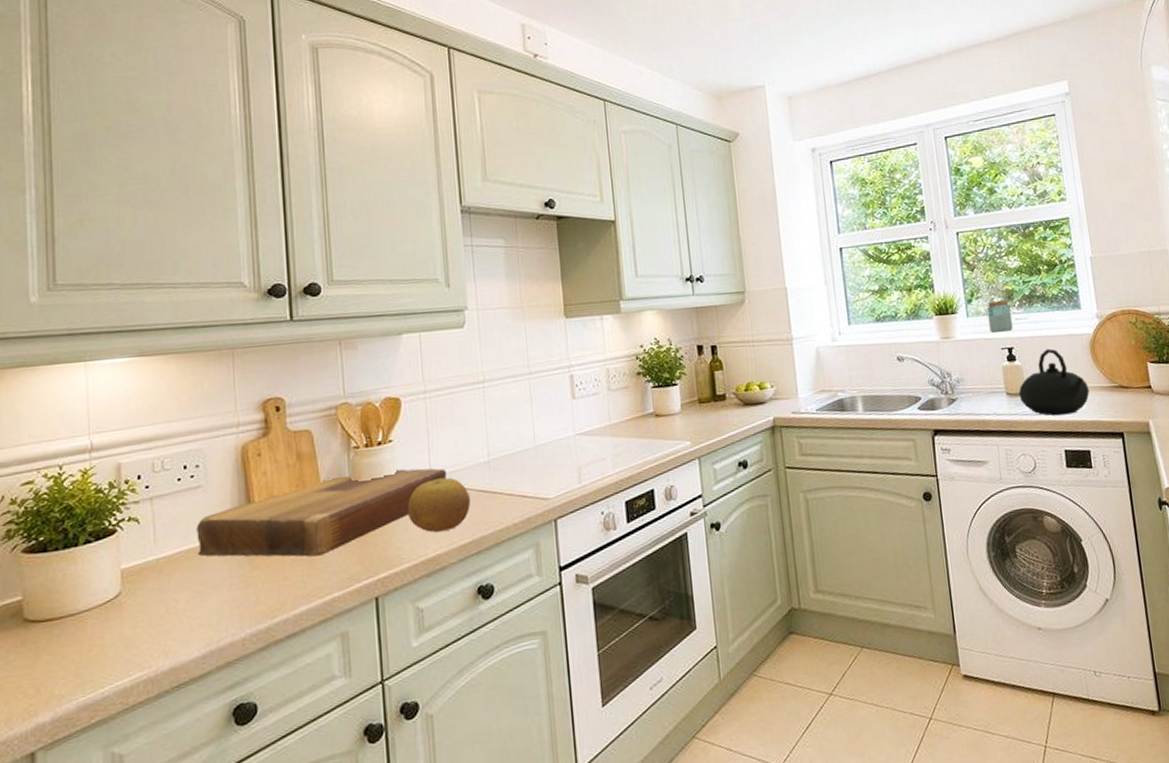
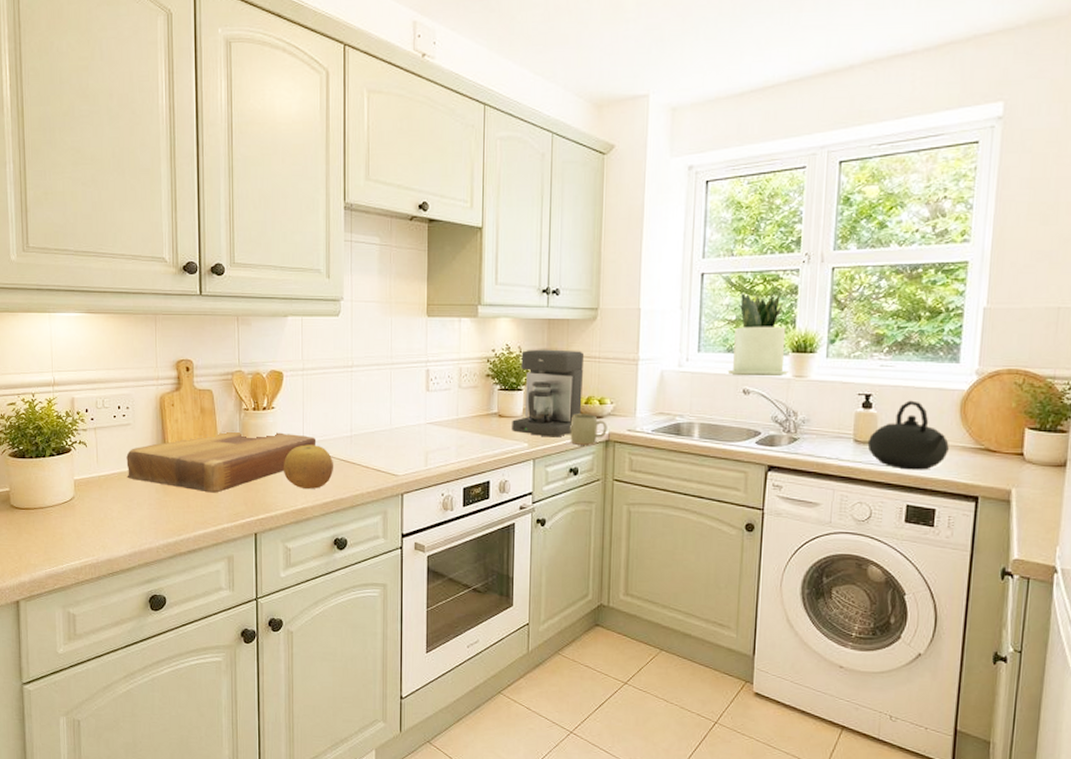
coffee maker: none [670,336,743,432] -> present [512,349,585,438]
mug: none [732,401,772,436] -> present [570,414,607,445]
planter: none [878,257,936,345] -> present [727,290,788,377]
peanut butter: present [987,301,1013,334] -> none [849,345,878,378]

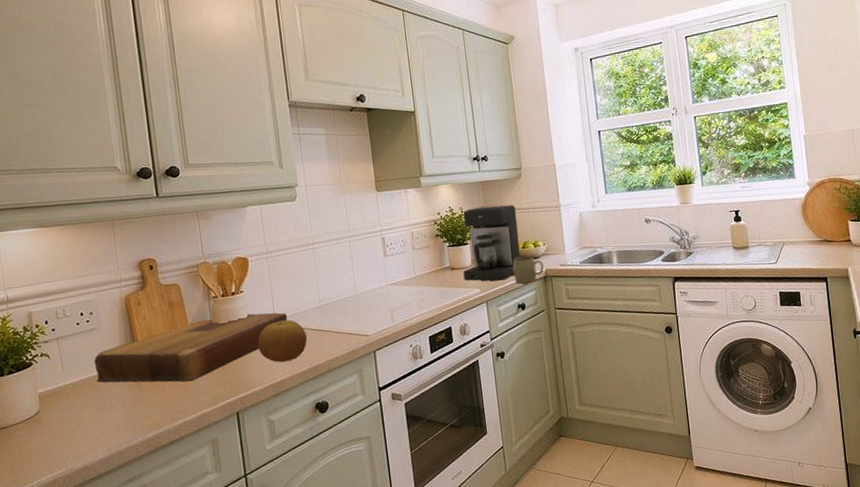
planter: present [727,290,788,377] -> none [629,138,676,210]
teapot: present [867,400,949,470] -> none [743,211,801,265]

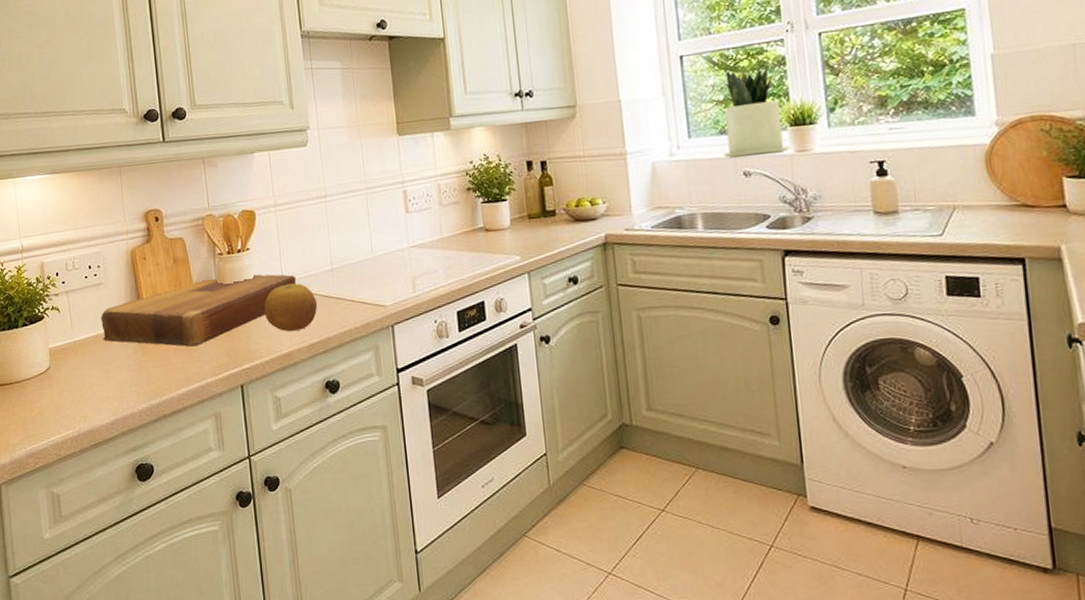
coffee maker: present [463,204,521,282] -> none [500,151,573,247]
mug: present [512,256,544,284] -> none [562,217,603,252]
planter: none [629,138,676,210] -> present [723,63,790,159]

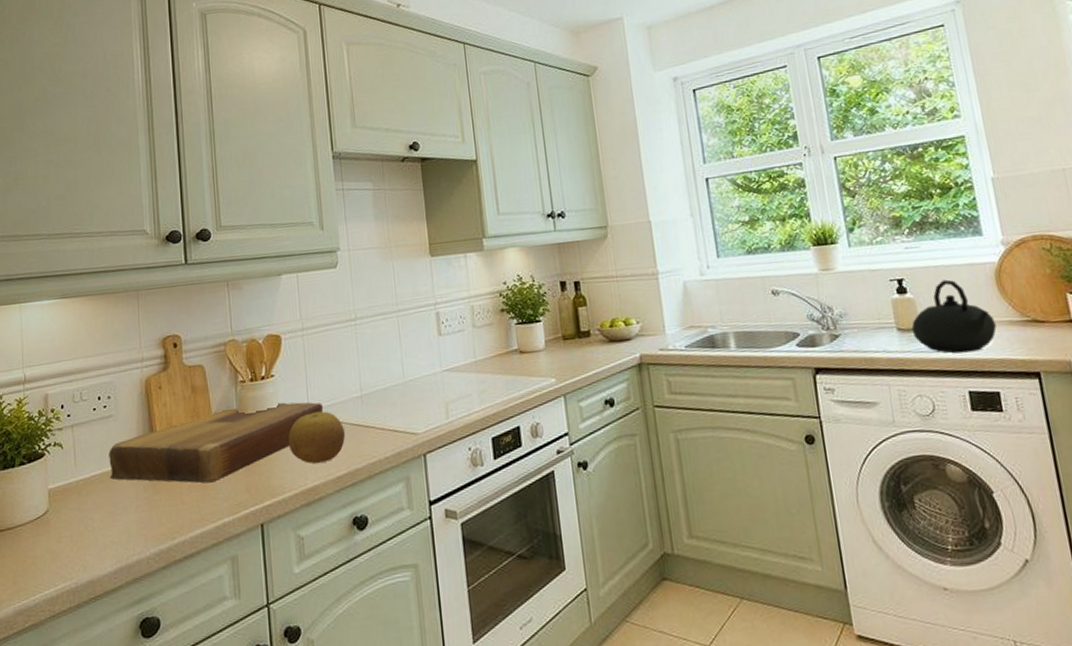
planter: present [723,63,790,159] -> none [748,185,814,278]
teapot: none [889,162,982,237] -> present [911,279,997,353]

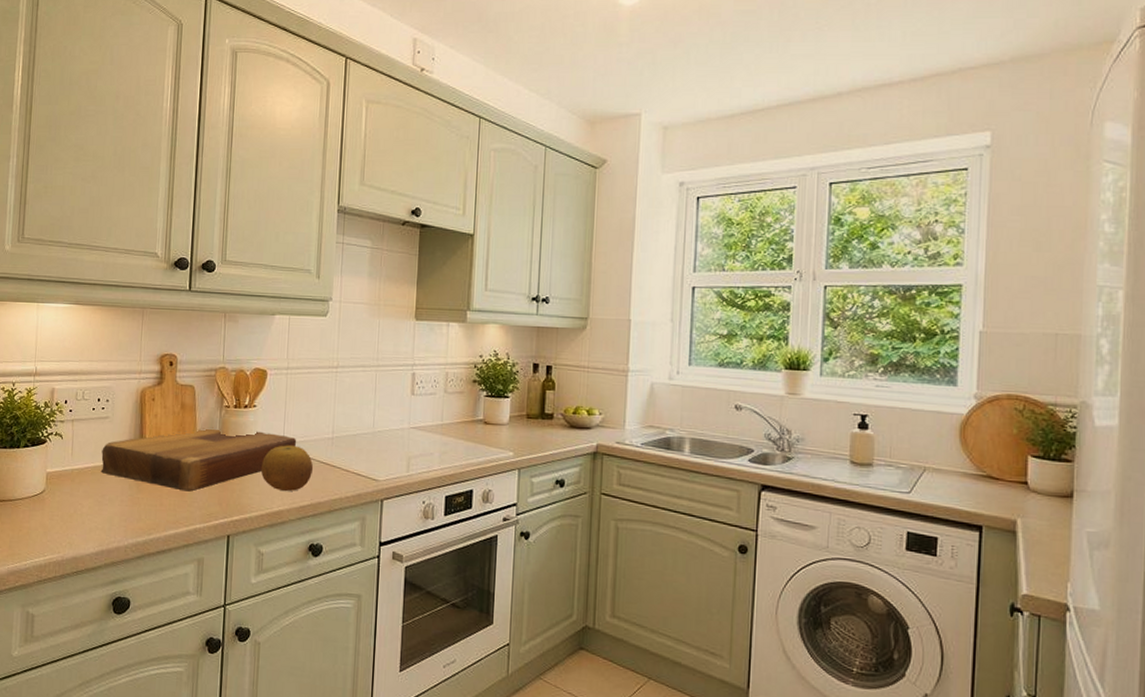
teapot: present [911,279,997,353] -> none [864,422,949,496]

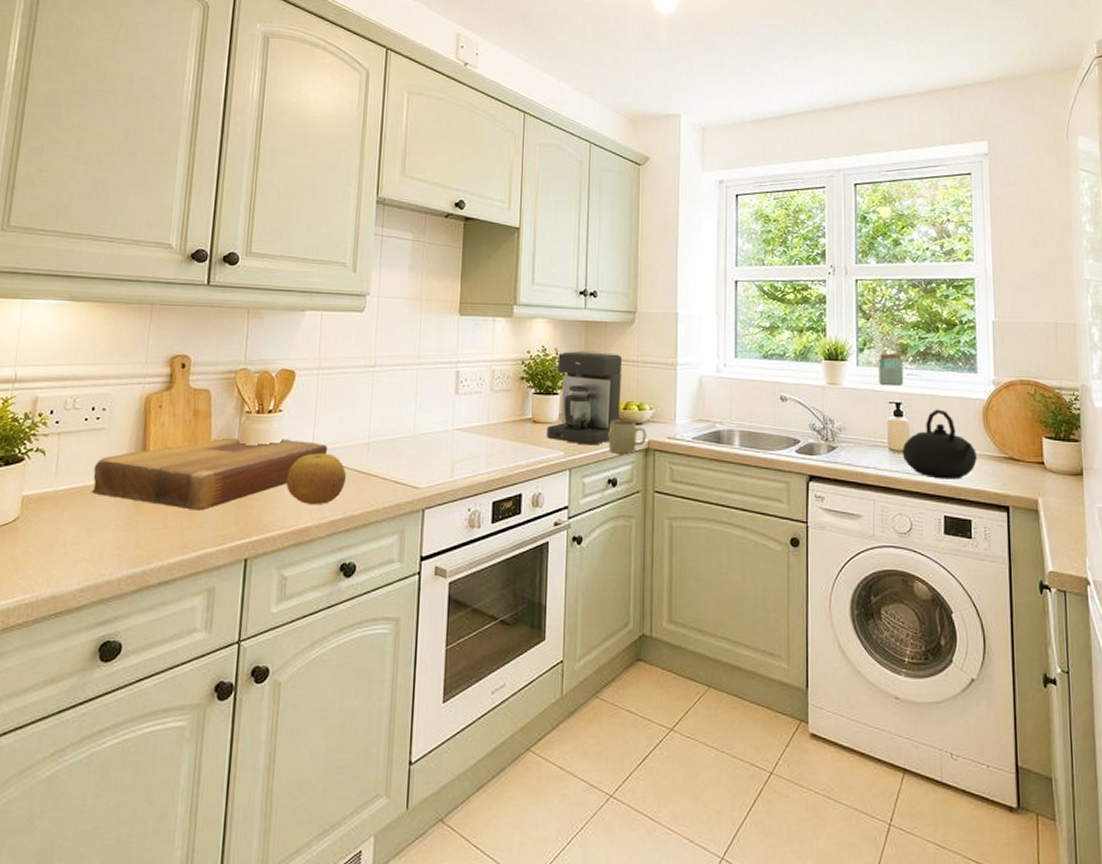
coffee maker: none [497,356,574,447] -> present [546,351,623,445]
mug: none [557,423,596,457] -> present [608,420,647,454]
peanut butter: none [844,364,872,398] -> present [878,354,904,387]
teapot: none [864,422,949,496] -> present [902,409,977,480]

